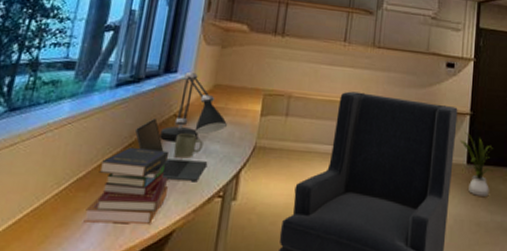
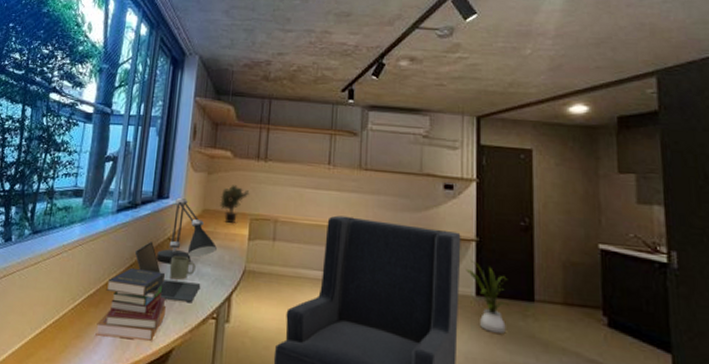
potted plant: none [233,59,265,99] -> present [220,185,250,223]

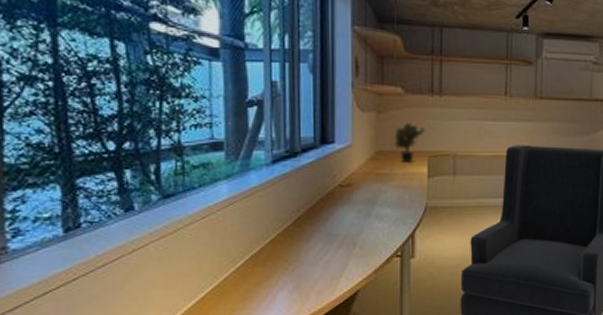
books: present [95,267,166,342] -> none [267,220,345,293]
laptop: present [134,240,201,303] -> none [301,190,381,247]
desk lamp: present [156,198,217,264] -> none [328,142,395,211]
mug: present [169,255,196,280] -> none [344,200,374,225]

